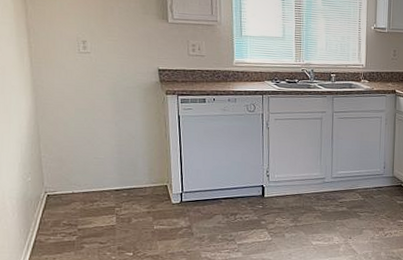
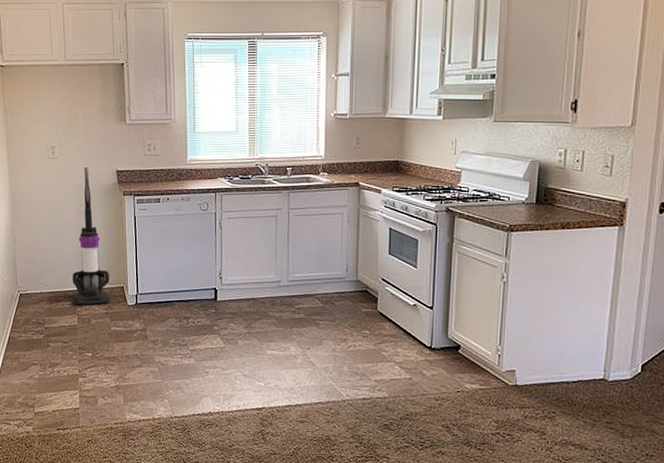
vacuum cleaner: none [109,64,153,205] -> present [72,167,110,305]

